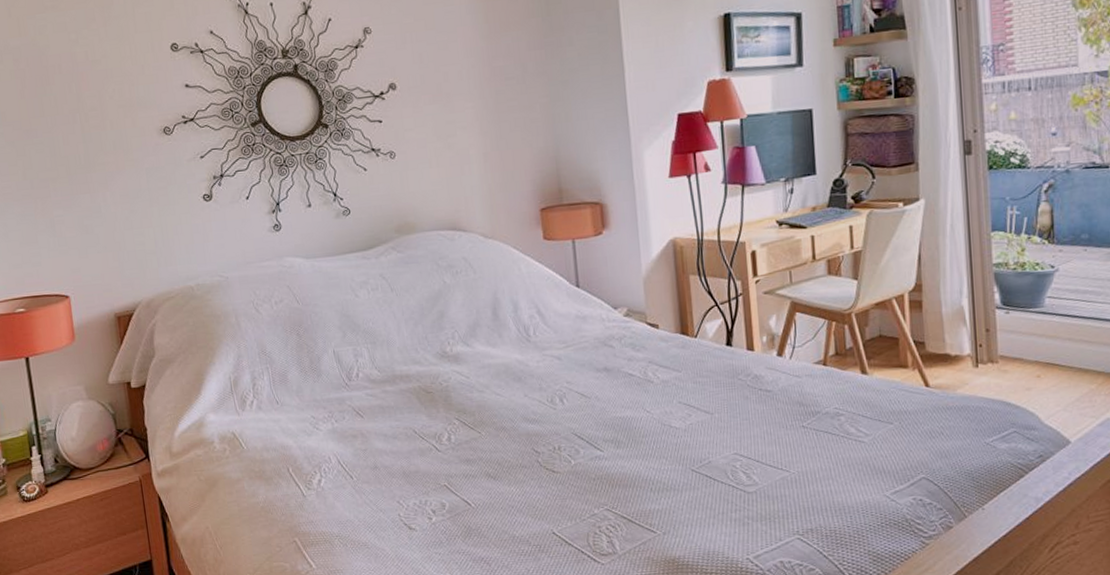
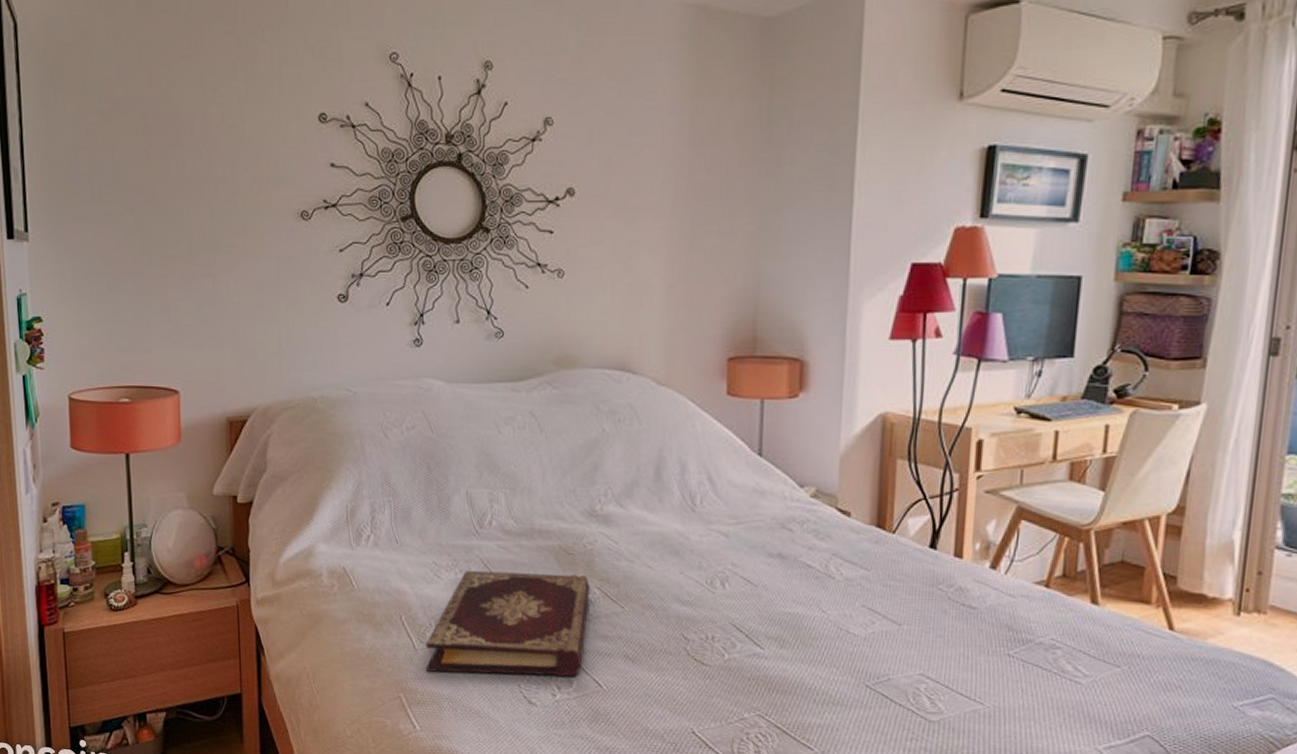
book: none [312,409,451,514] -> present [425,570,590,678]

